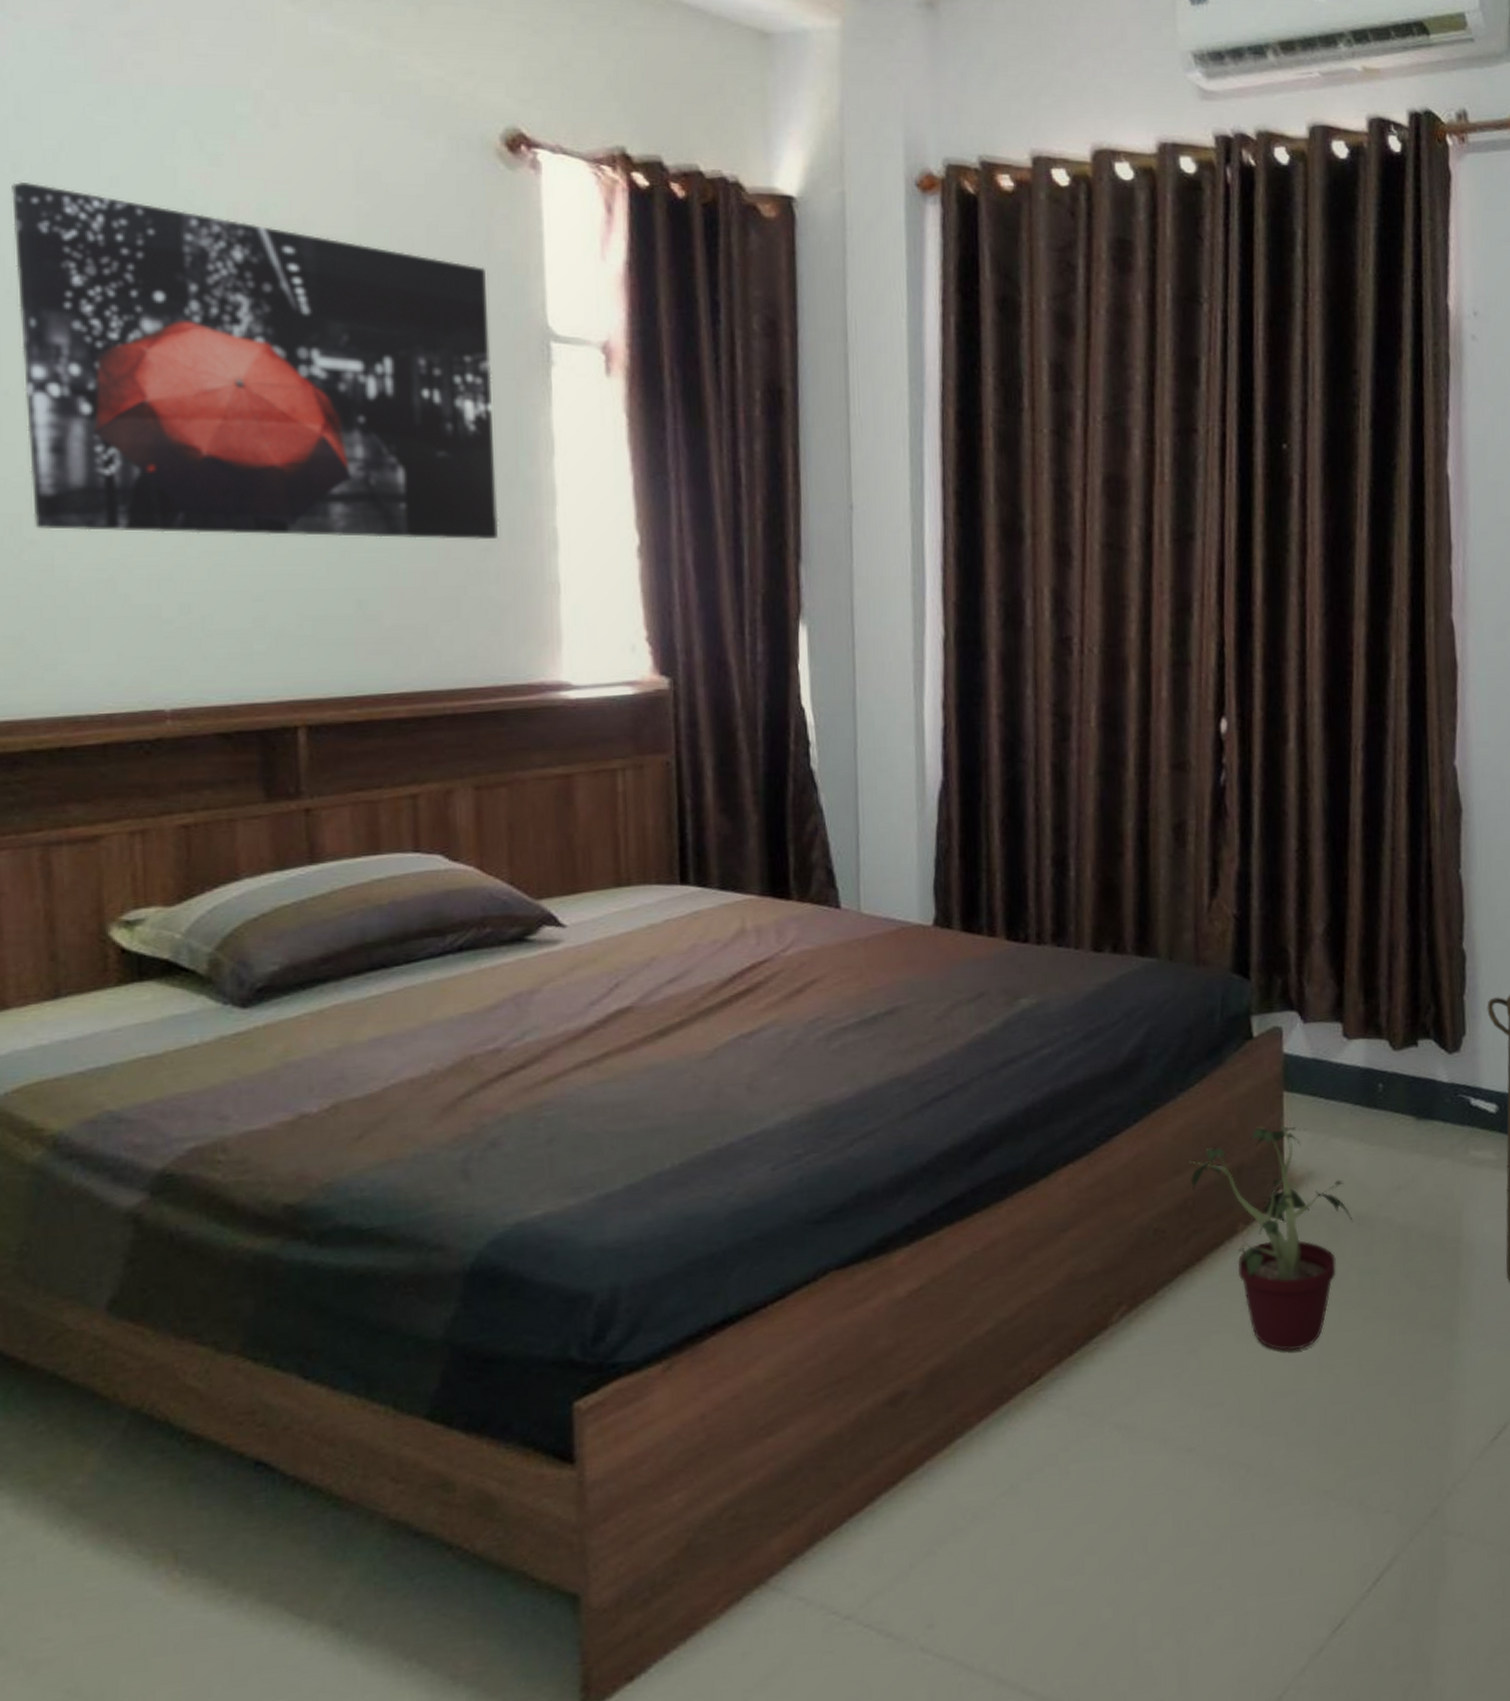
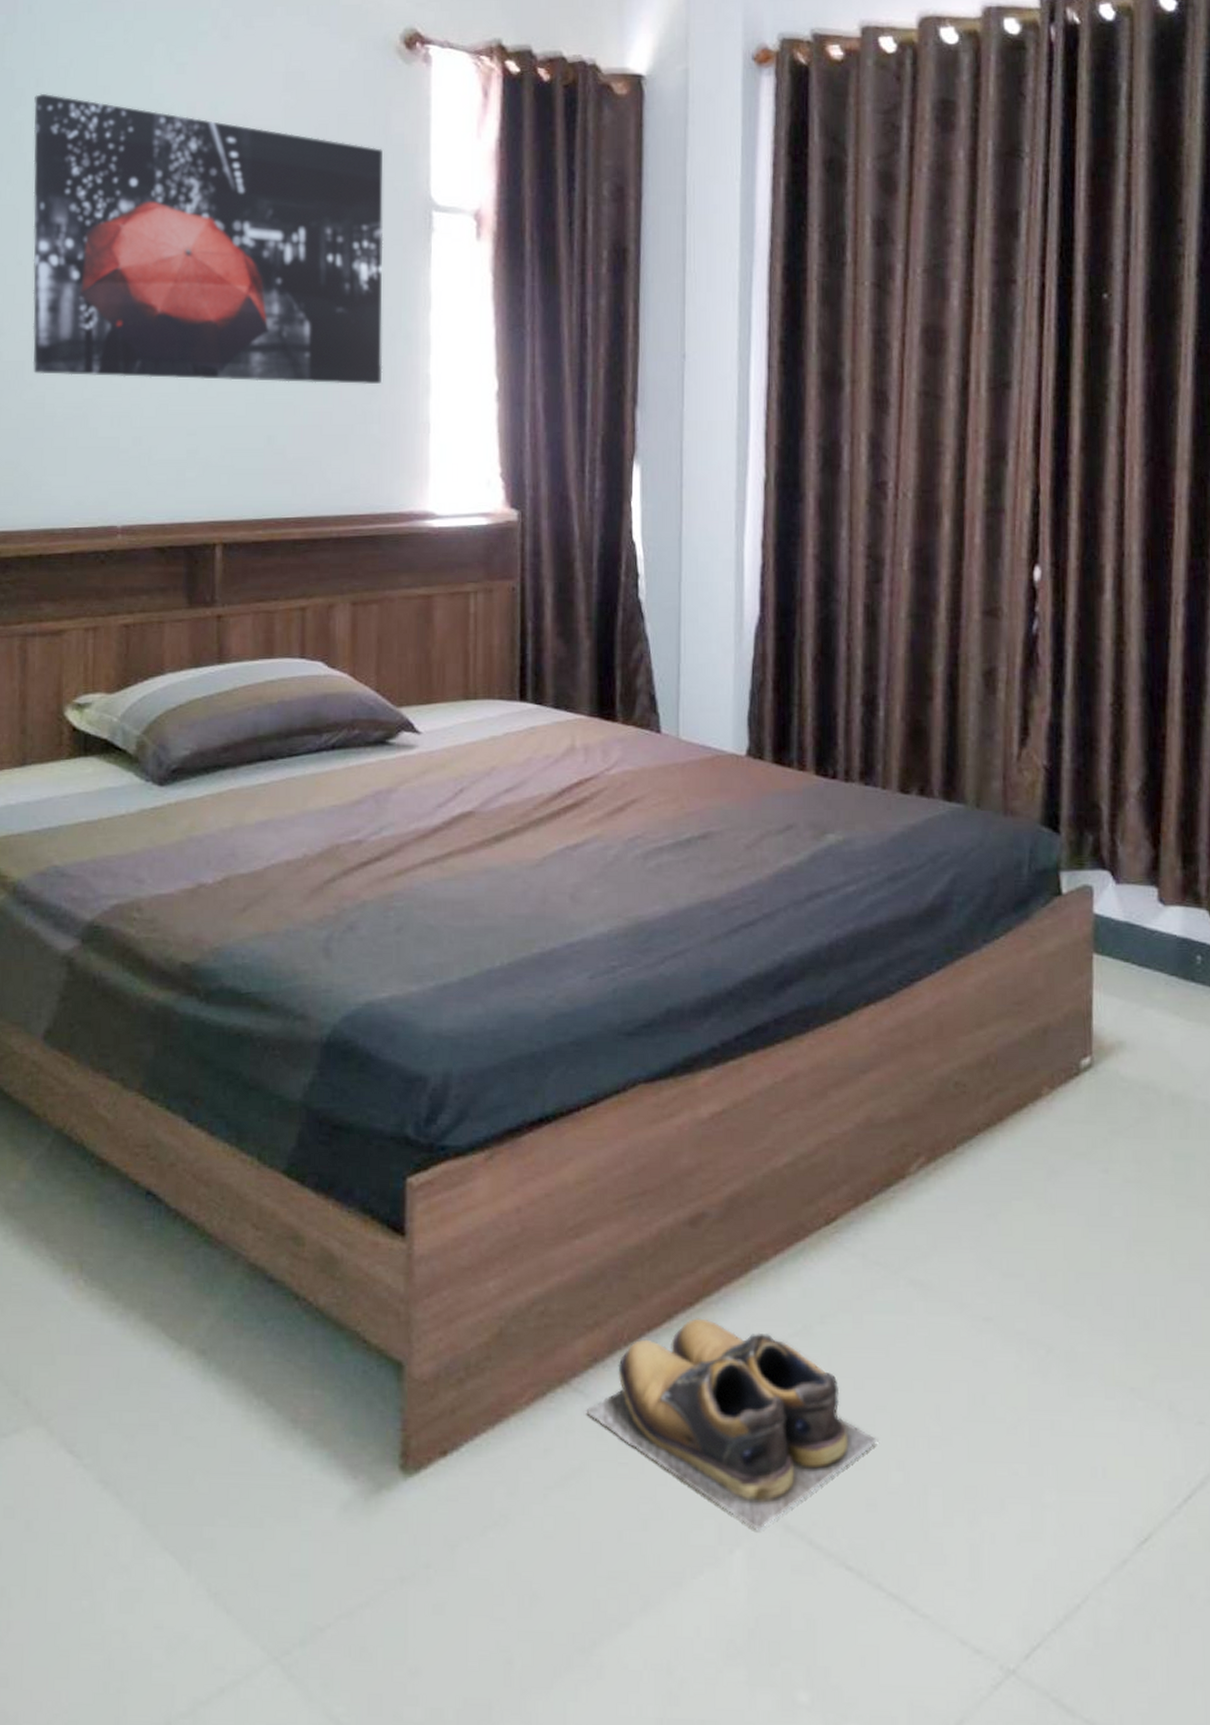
shoes: none [784,1494,1088,1690] -> present [585,1318,879,1530]
potted plant: present [1189,1117,1354,1351] -> none [992,980,1168,1230]

